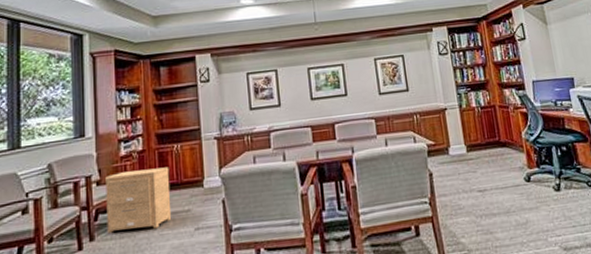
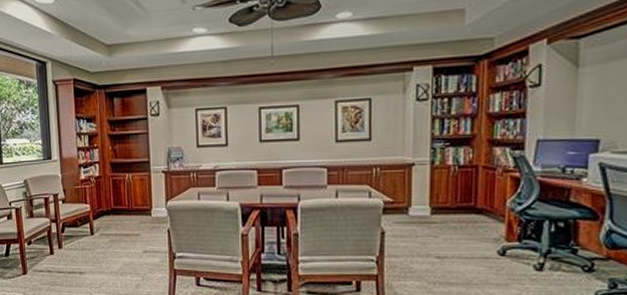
side table: present [105,167,172,233] -> none [69,194,124,246]

